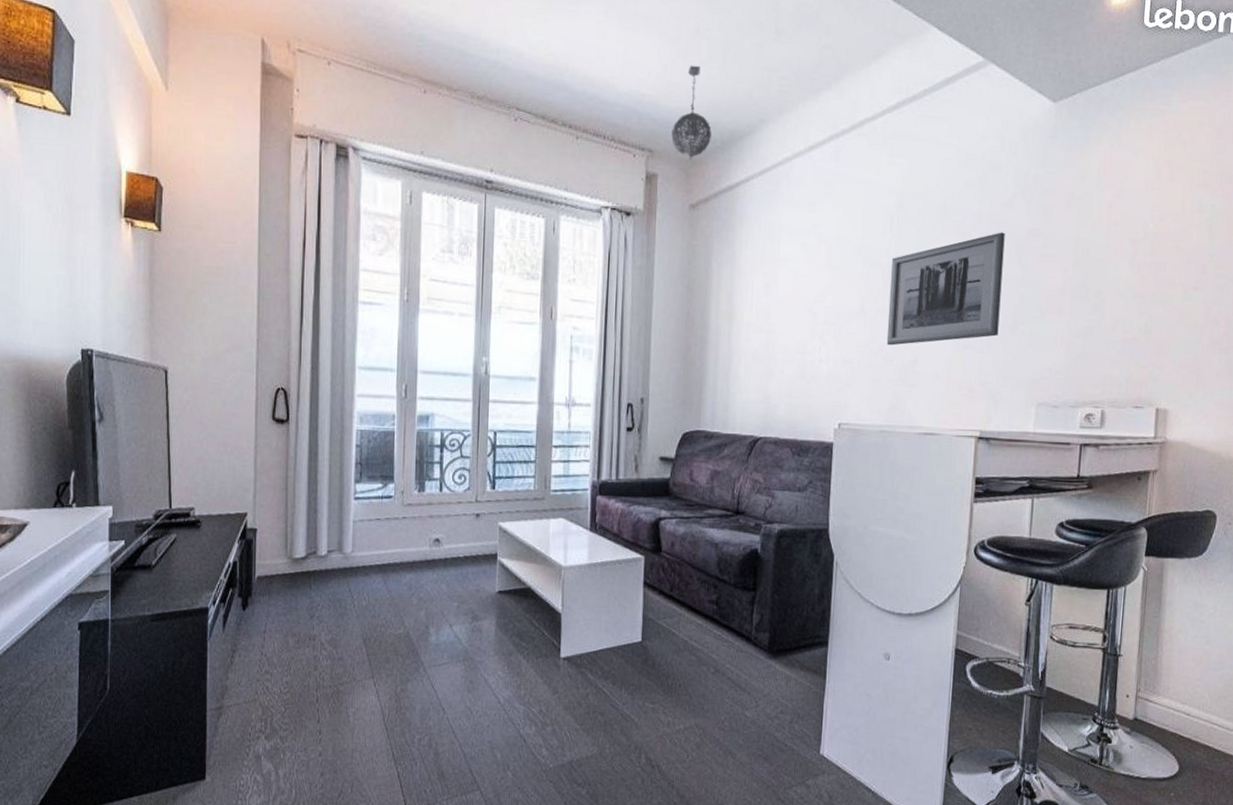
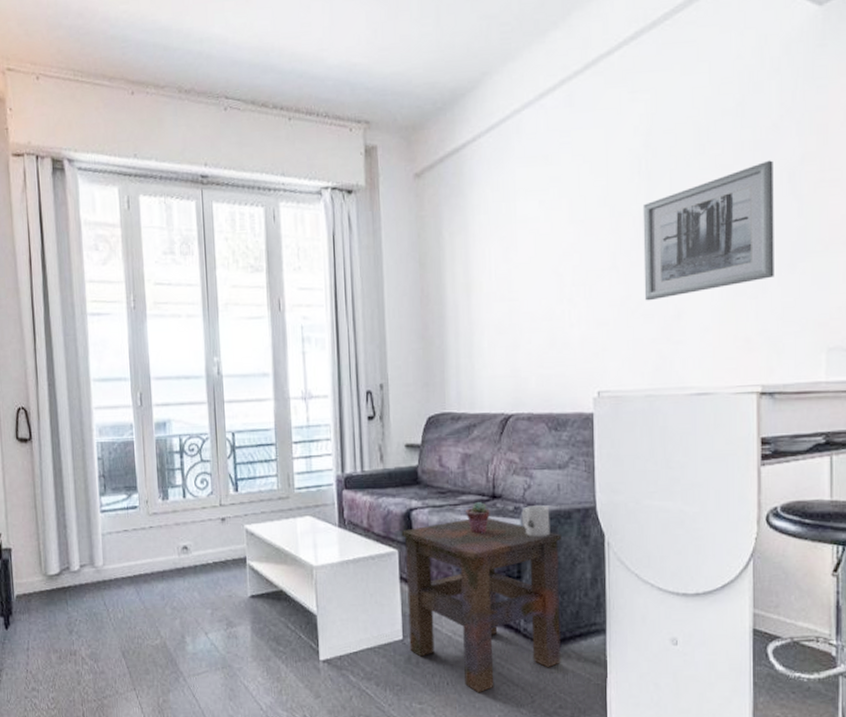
side table: none [647,531,796,695] -> present [401,518,562,692]
pendant light: present [671,65,712,161] -> none [388,24,431,127]
potted succulent: none [710,517,733,547] -> present [466,502,490,534]
mug: none [761,523,787,554] -> present [521,505,551,538]

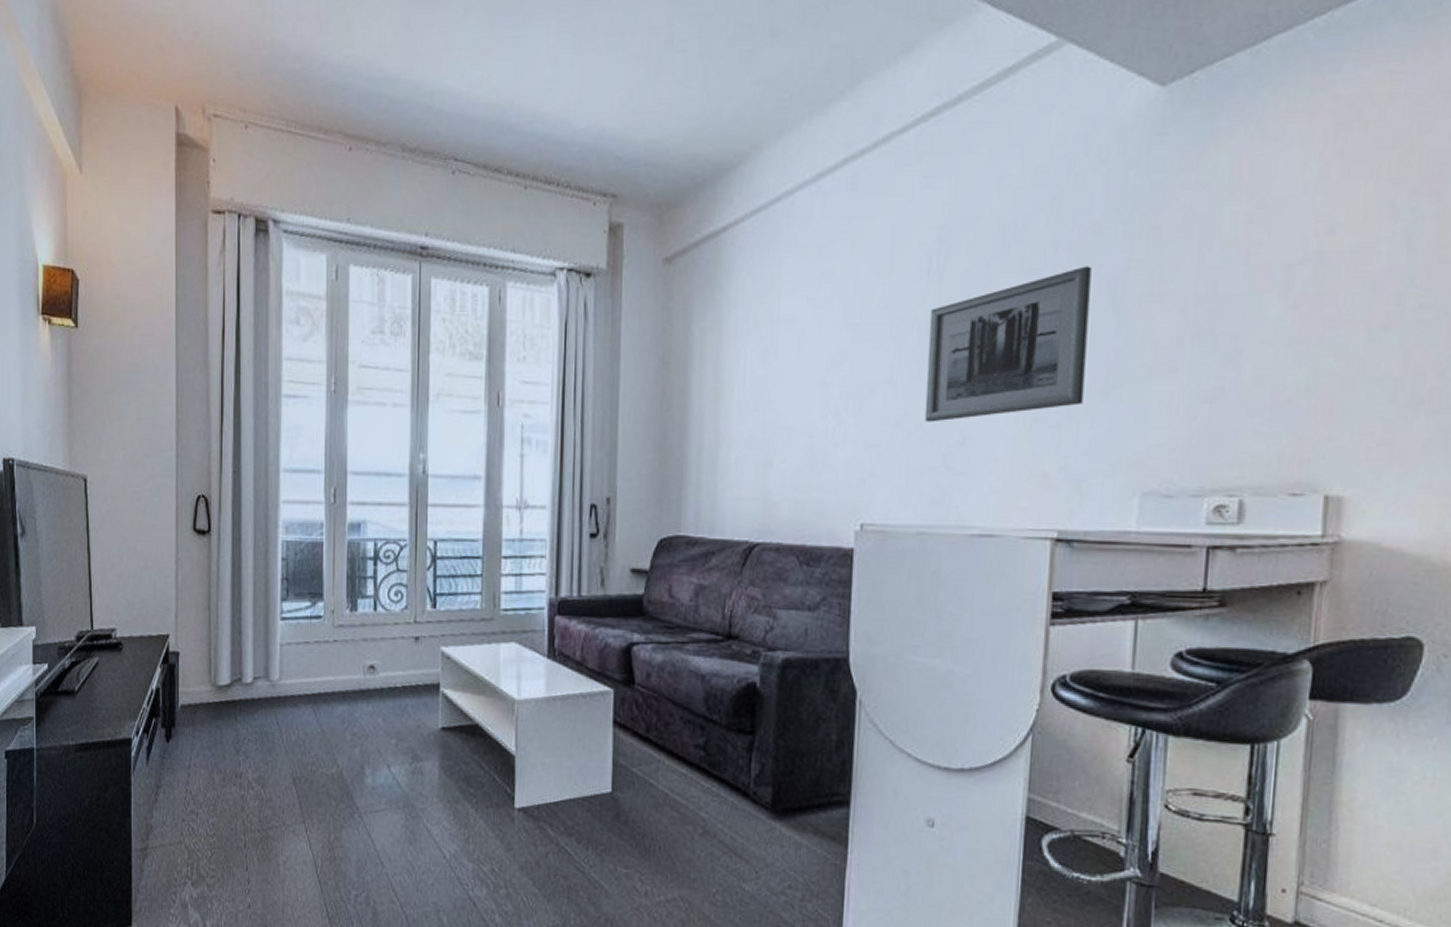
side table: present [401,518,562,692] -> none [619,659,806,861]
potted succulent: present [466,502,490,534] -> none [695,642,724,679]
mug: present [521,505,551,538] -> none [760,651,794,689]

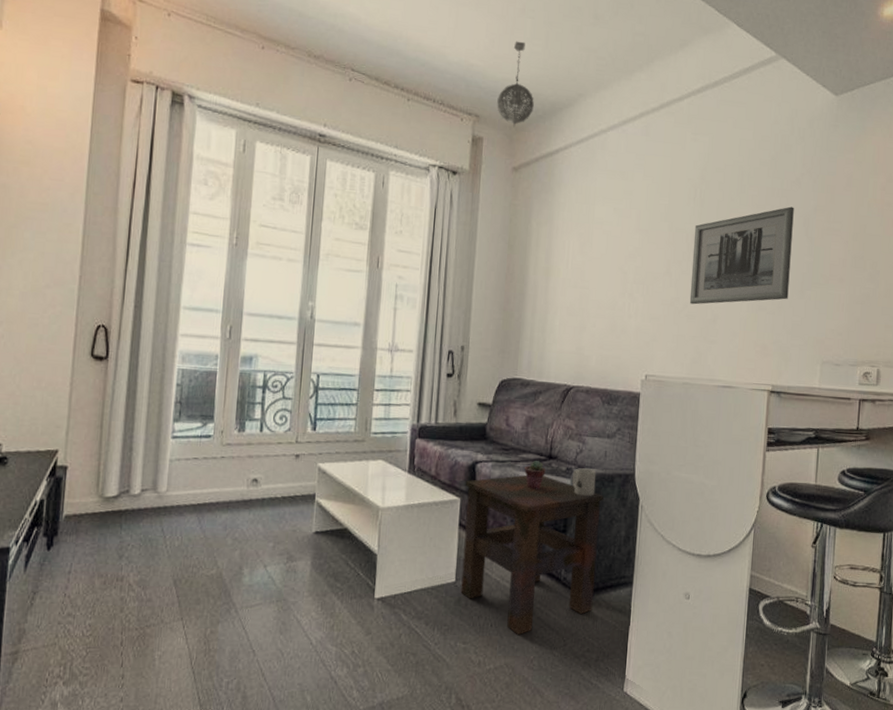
side table: none [619,659,806,861] -> present [460,474,604,635]
pendant light: none [640,86,690,204] -> present [497,41,534,127]
potted succulent: none [695,642,724,679] -> present [524,461,546,490]
mug: none [760,651,794,689] -> present [571,468,597,497]

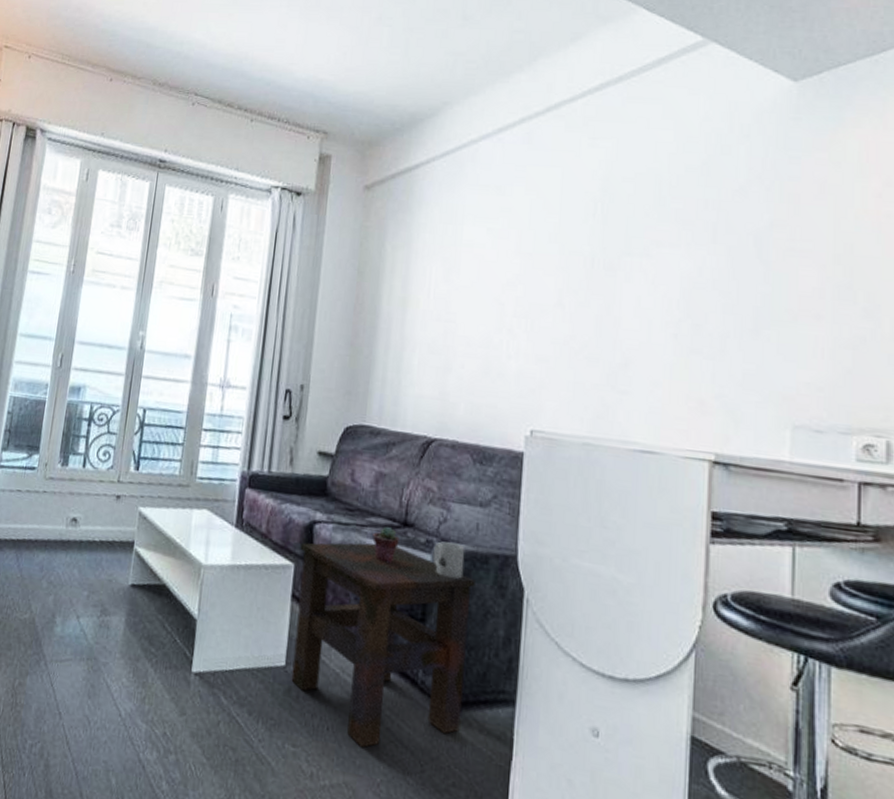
pendant light: present [497,41,534,127] -> none [348,51,391,142]
wall art: present [689,206,794,305] -> none [590,221,739,345]

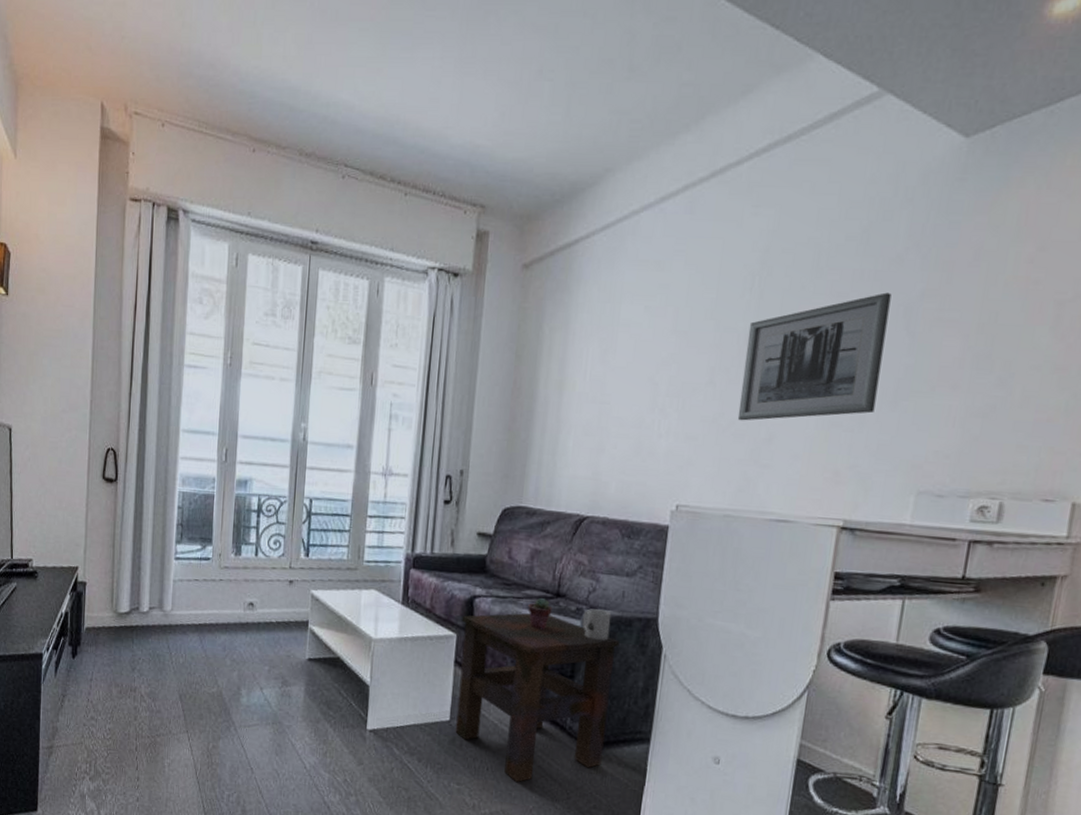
wall art: none [590,221,739,345] -> present [737,292,892,421]

